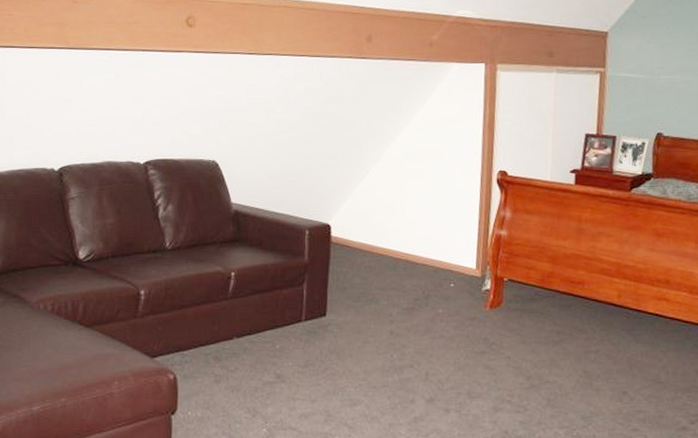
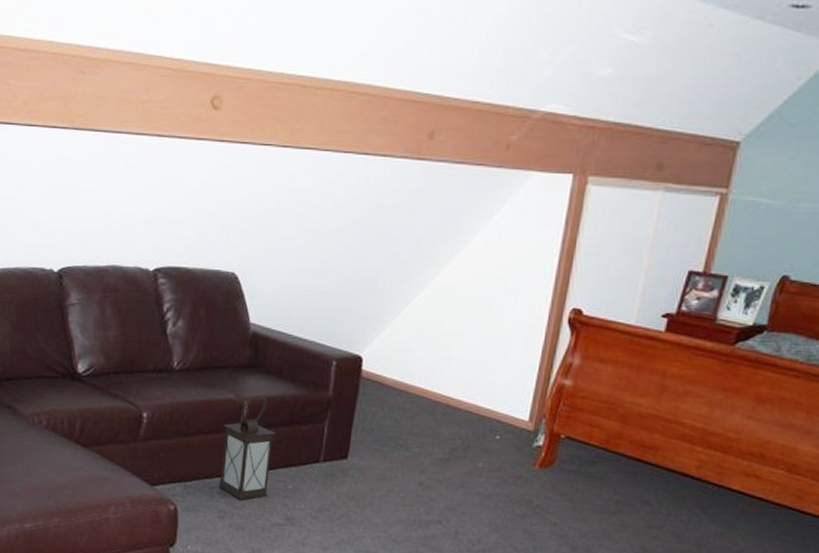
lantern: none [213,266,261,363] -> present [218,395,276,500]

